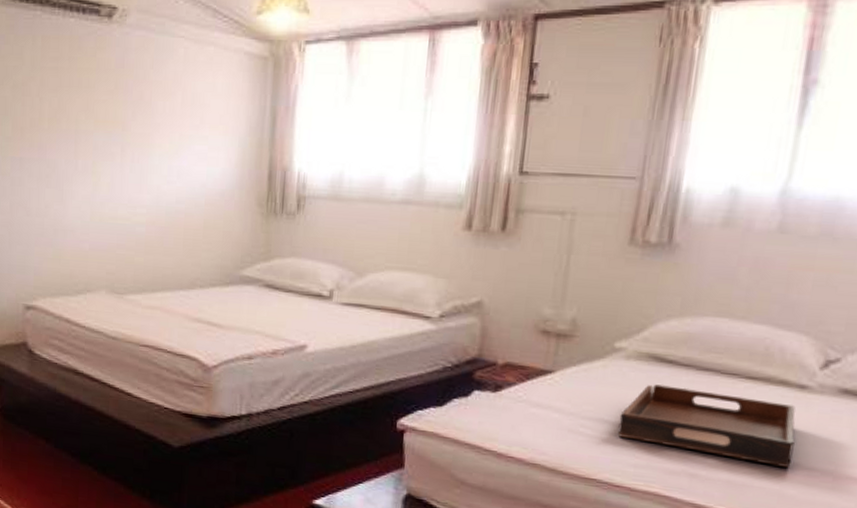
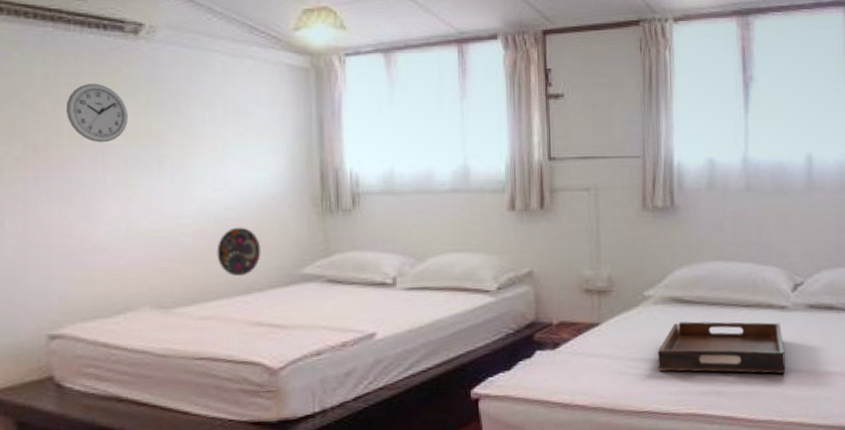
wall clock: none [47,68,98,128] -> present [65,84,128,143]
decorative plate: none [166,221,206,271] -> present [217,227,261,277]

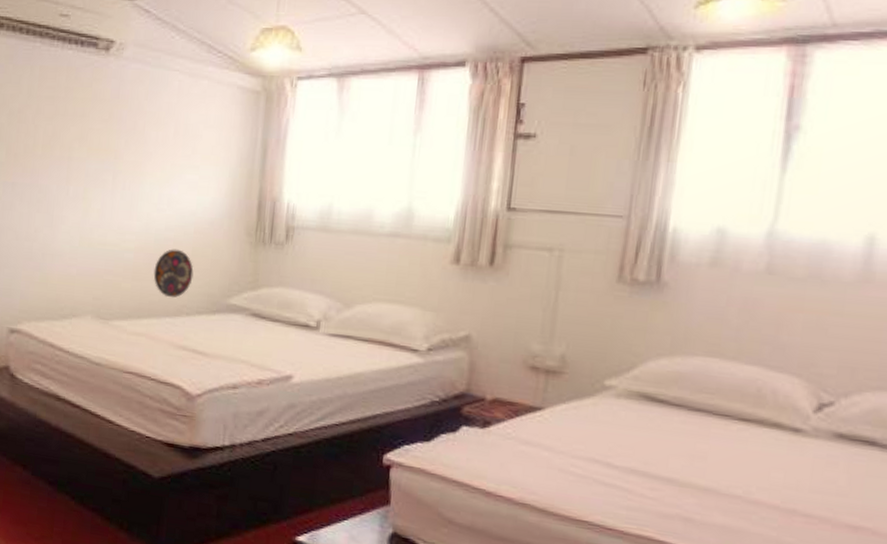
wall clock: present [65,84,128,143] -> none [42,97,93,155]
serving tray: present [657,321,786,374] -> none [609,424,791,514]

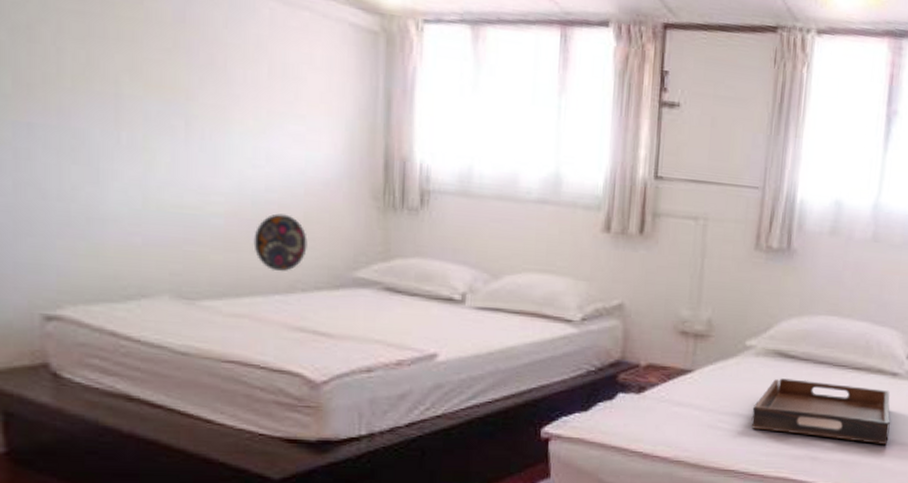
serving tray: none [609,424,791,514] -> present [751,378,891,444]

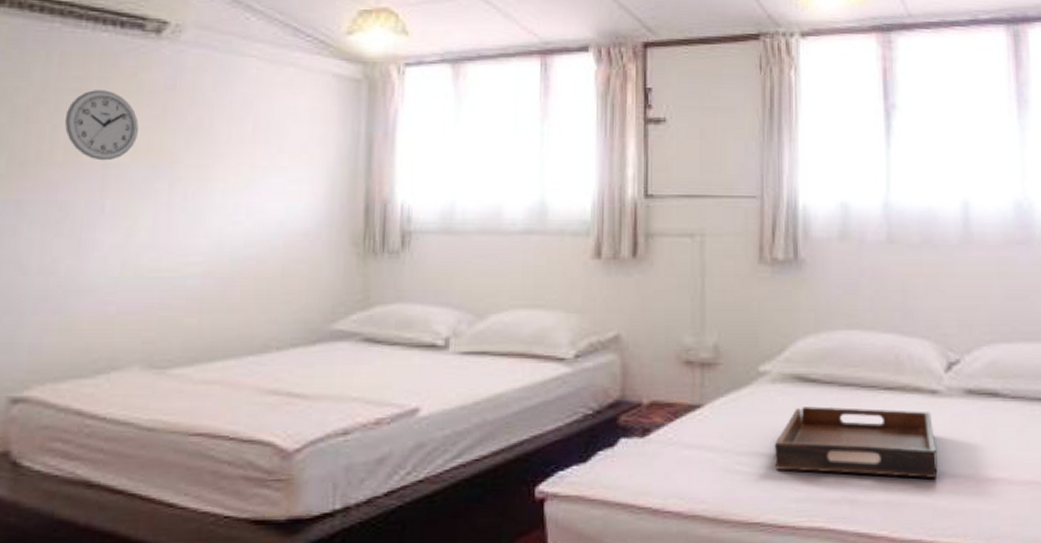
wall clock: none [69,14,149,91] -> present [64,90,139,161]
decorative plate: present [253,213,307,272] -> none [229,269,285,331]

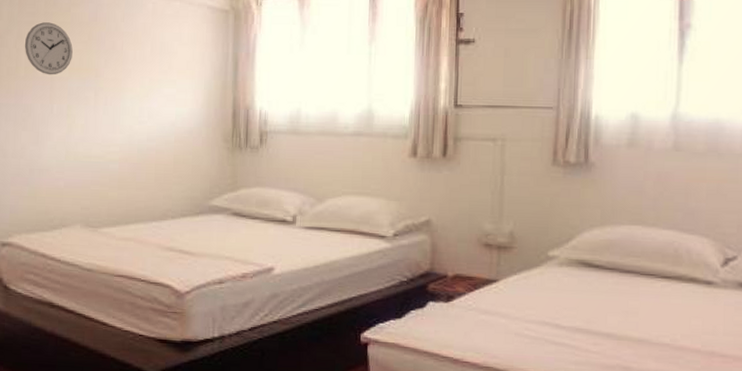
serving tray: present [774,406,938,478] -> none [558,287,708,356]

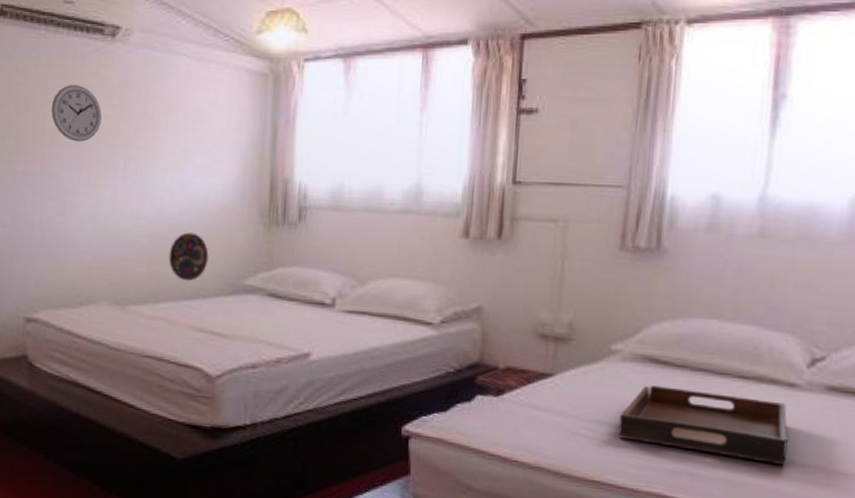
decorative plate: none [138,158,176,204] -> present [169,232,209,282]
serving tray: none [558,287,708,356] -> present [618,385,788,465]

